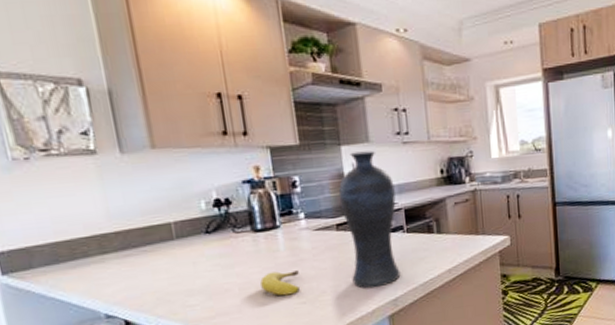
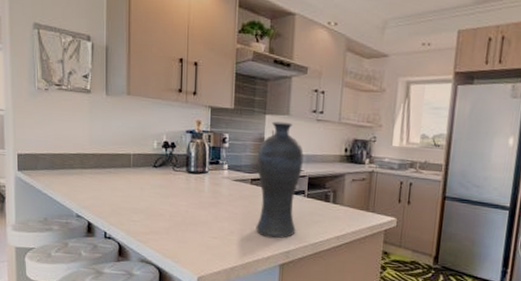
fruit: present [260,270,300,296] -> none [186,207,216,229]

